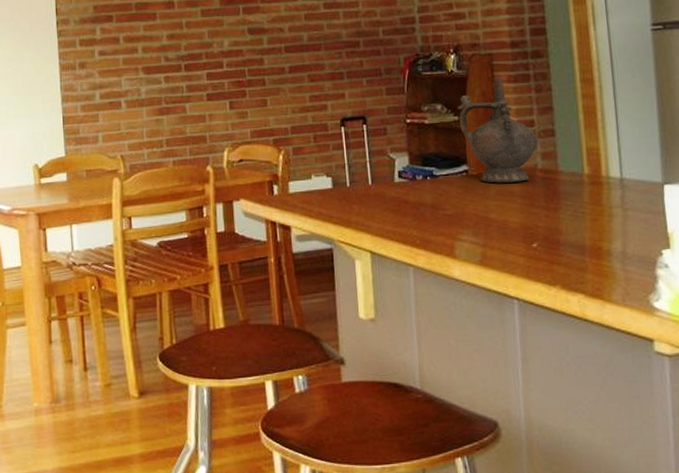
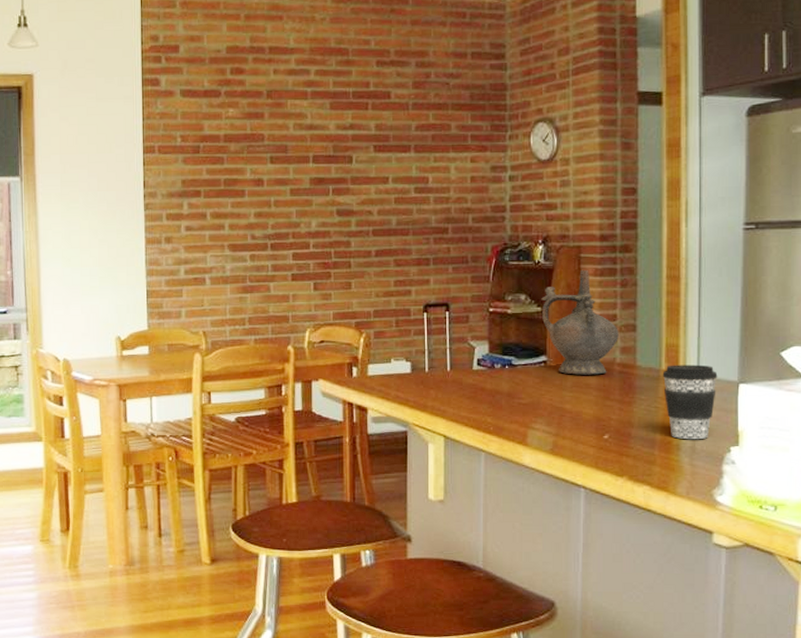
coffee cup: none [585,167,642,244] -> present [662,364,718,440]

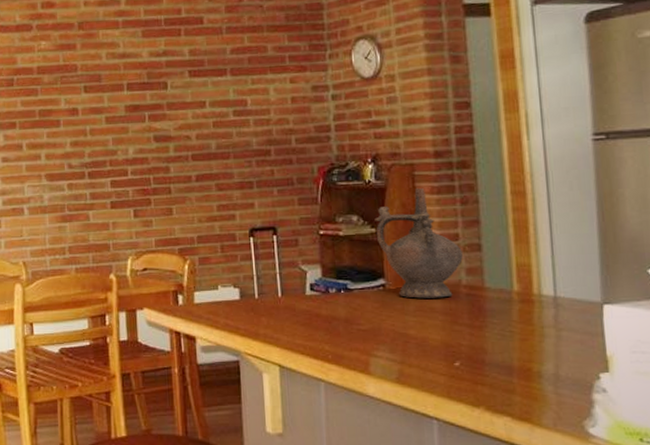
coffee cup: present [662,364,718,440] -> none [514,285,578,366]

